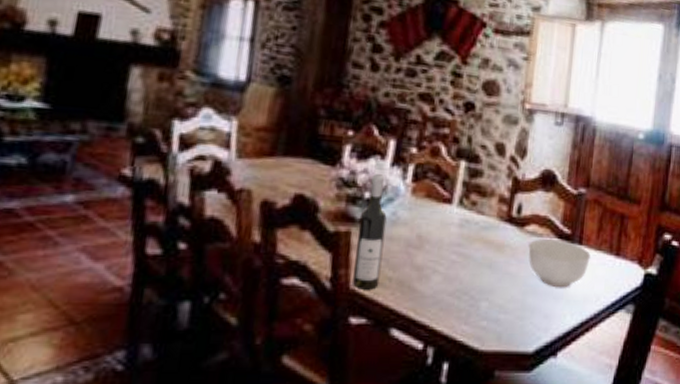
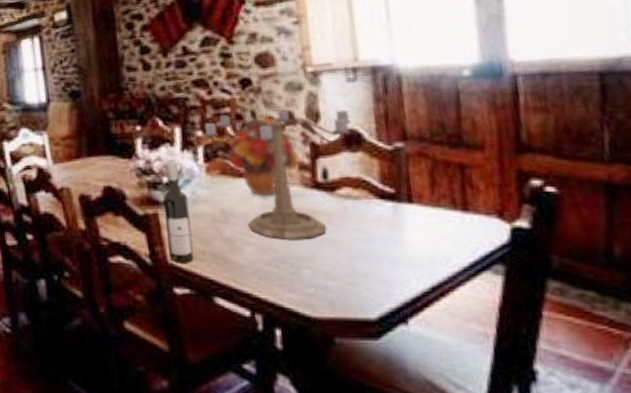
candelabra: none [417,135,551,273] -> present [203,109,352,241]
flower arrangement: none [437,143,501,225] -> present [227,116,299,196]
bowl: present [528,239,591,288] -> none [344,200,428,251]

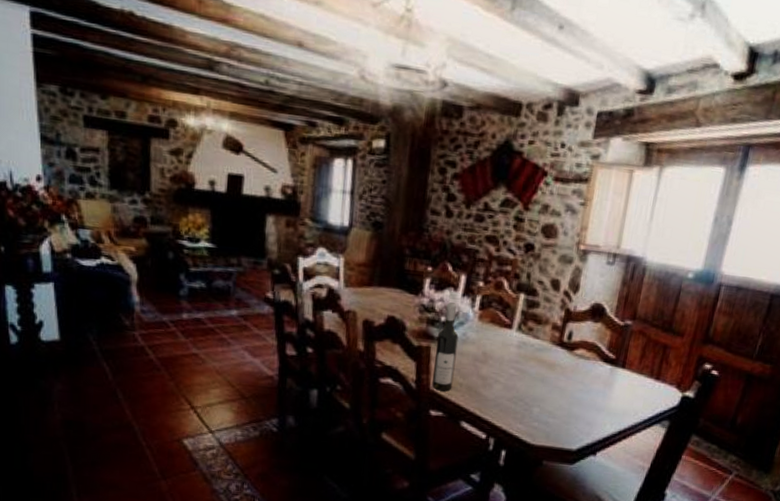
candelabra: present [203,109,352,241] -> none [484,272,602,385]
flower arrangement: present [227,116,299,196] -> none [500,279,554,347]

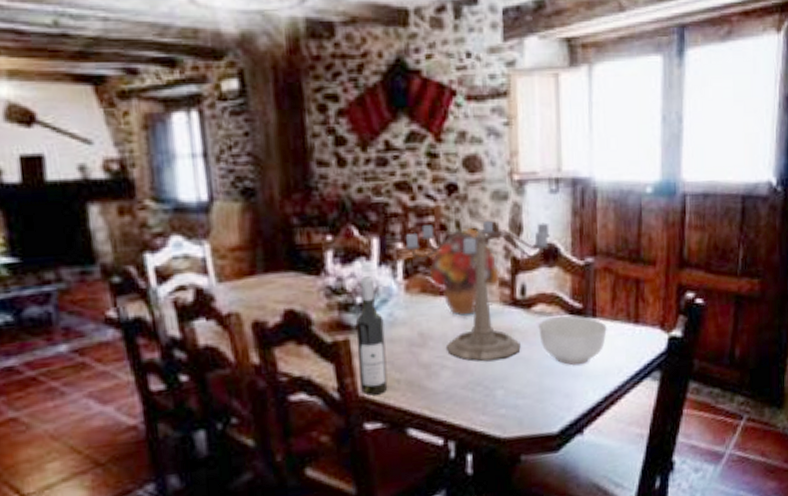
candelabra: none [484,272,602,385] -> present [404,220,551,361]
flower arrangement: none [500,279,554,347] -> present [428,227,500,315]
bowl: none [576,361,632,402] -> present [538,316,607,366]

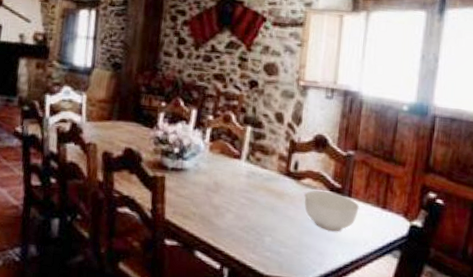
bottle: present [355,276,388,396] -> none [166,135,191,221]
candelabra: present [404,220,551,361] -> none [213,106,323,214]
flower arrangement: present [428,227,500,315] -> none [229,113,280,176]

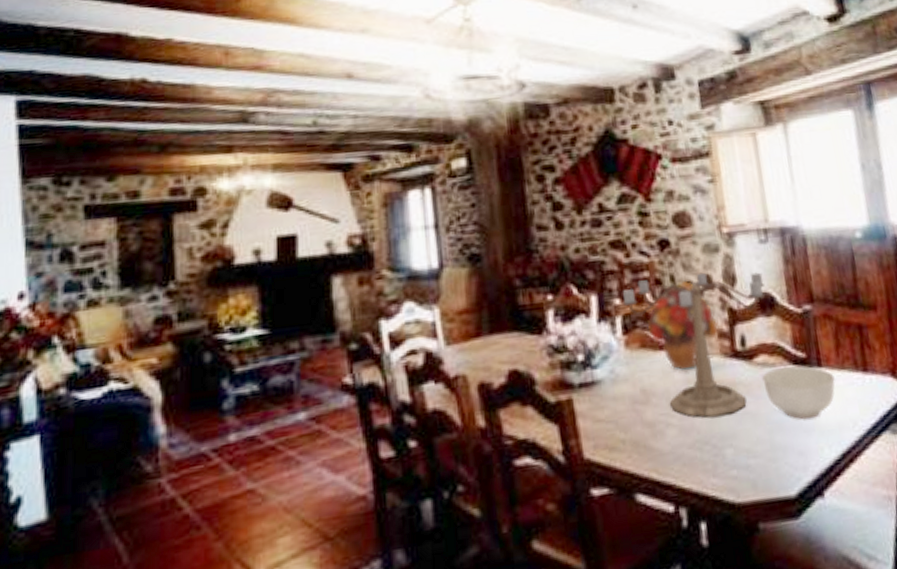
candelabra: none [213,106,323,214] -> present [621,272,766,417]
flower arrangement: none [229,113,280,176] -> present [646,280,719,369]

